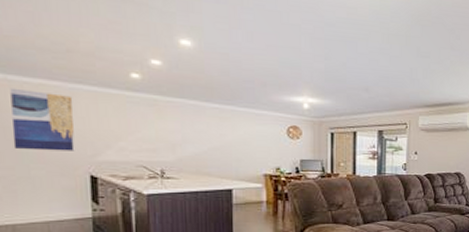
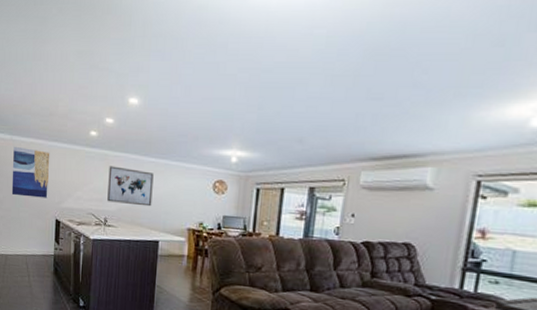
wall art: none [161,112,220,155] -> present [107,166,154,207]

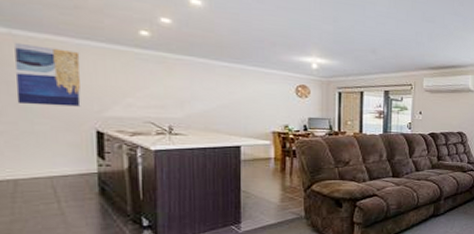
wall art: present [107,166,154,207] -> none [170,70,229,112]

